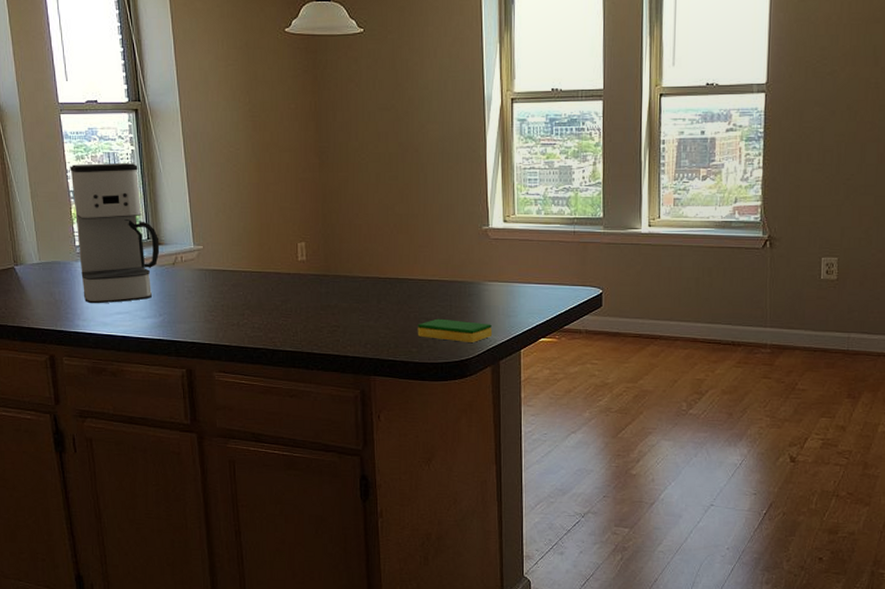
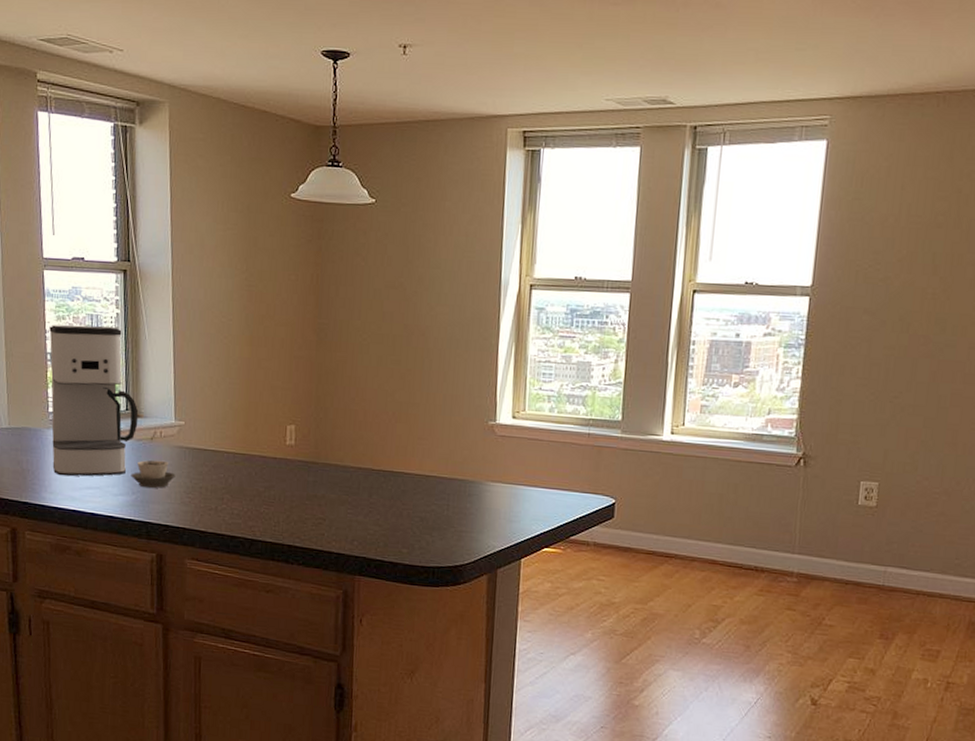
cup: none [156,283,199,309] -> present [130,460,177,488]
dish sponge: present [417,318,493,342] -> none [409,518,492,547]

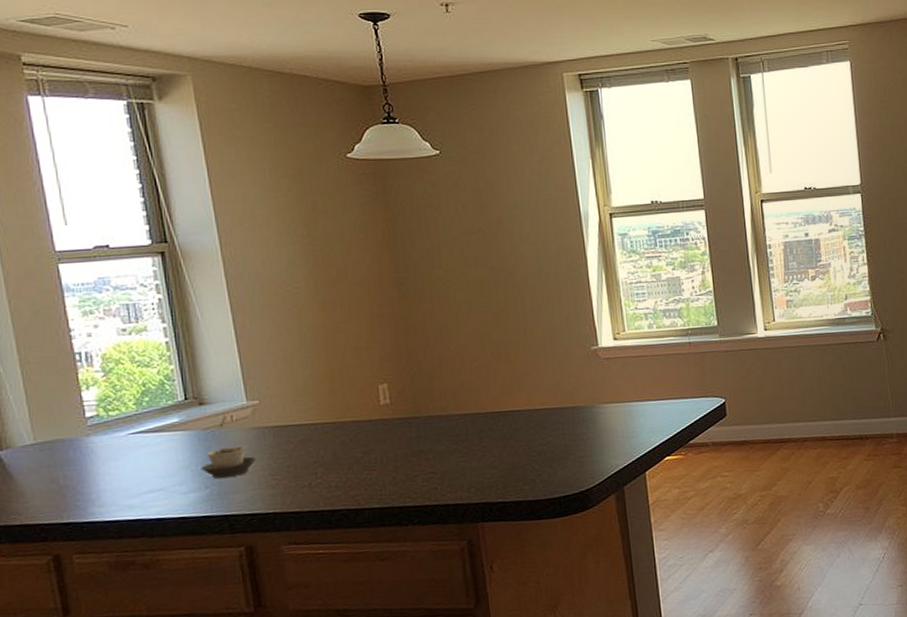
coffee maker: present [49,325,139,477] -> none [74,313,202,485]

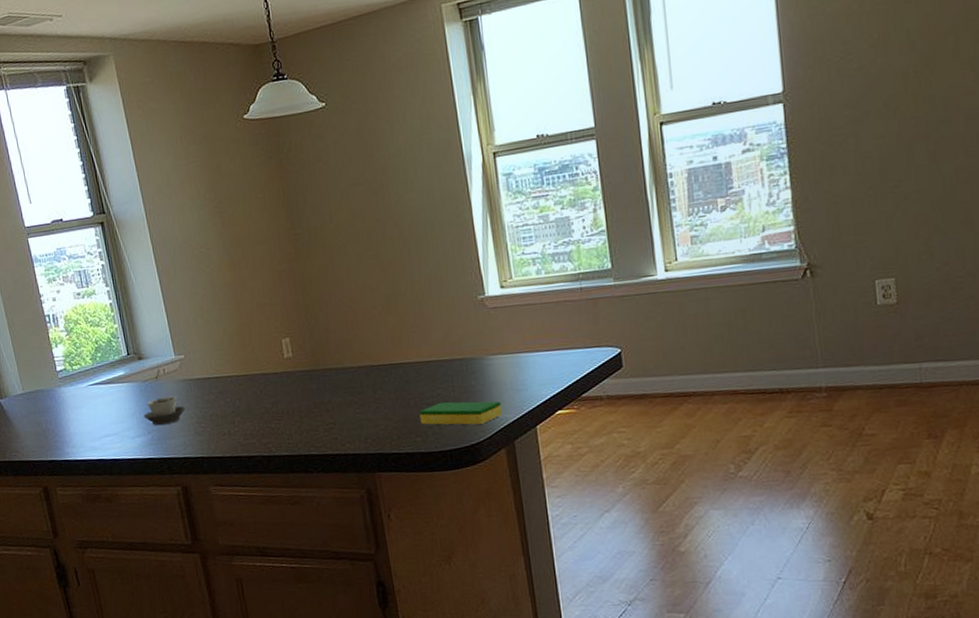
dish sponge: none [527,448,613,473] -> present [419,401,503,425]

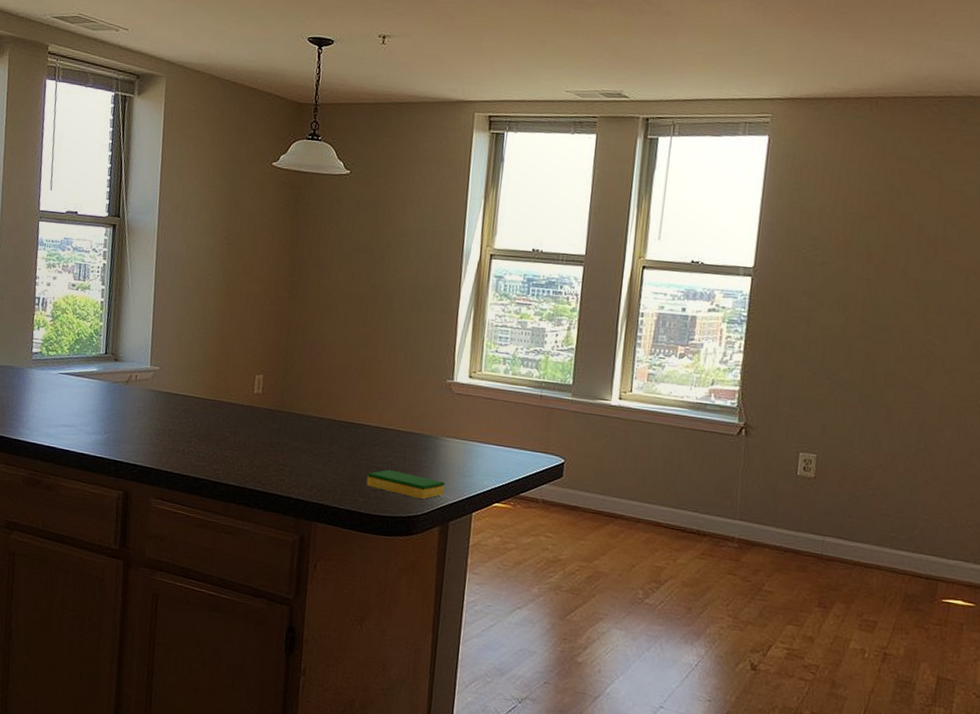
cup: present [143,396,186,425] -> none [104,402,148,429]

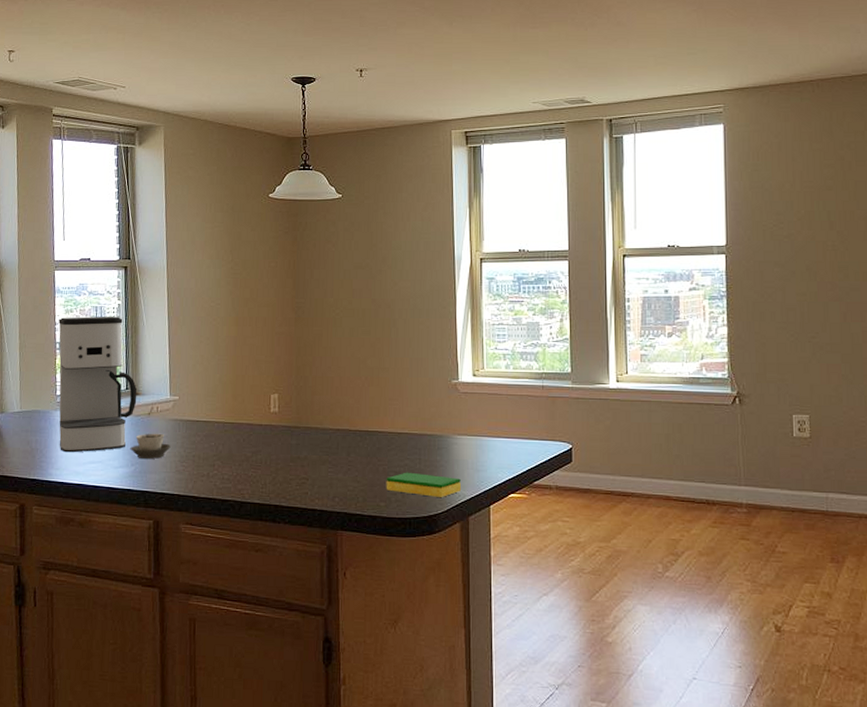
coffee maker: none [31,272,117,415] -> present [58,316,137,453]
cup: none [104,402,148,429] -> present [130,433,172,459]

